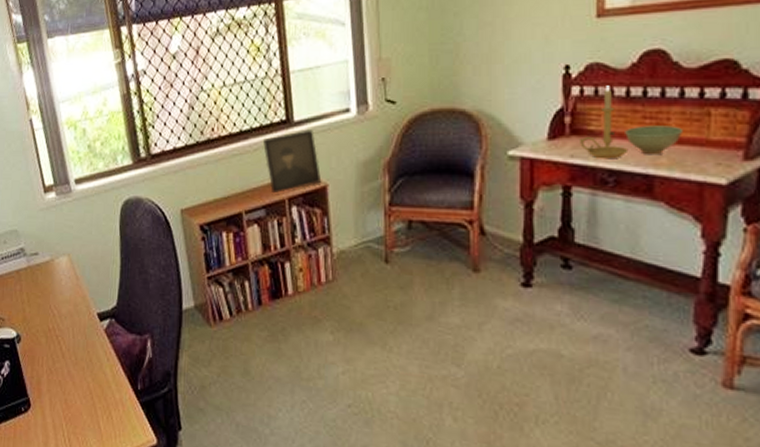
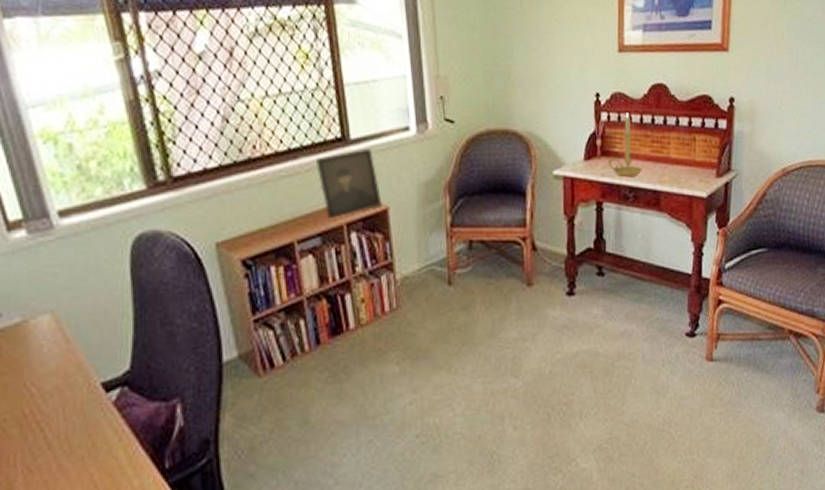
bowl: present [625,125,684,154] -> none [640,148,679,173]

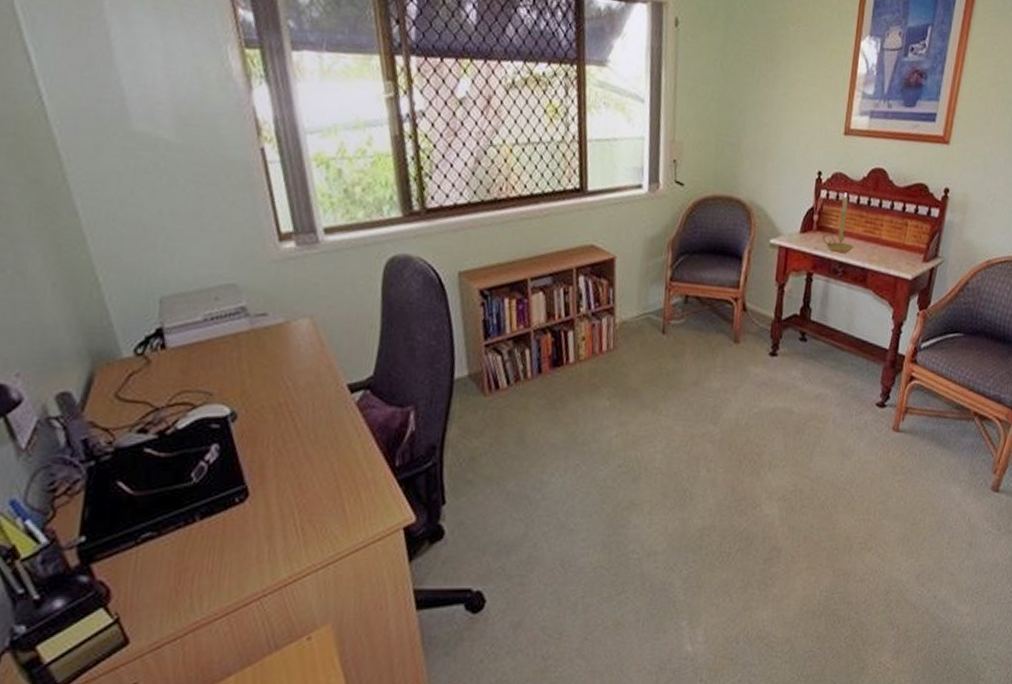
picture frame: present [315,148,383,220] -> none [554,200,611,262]

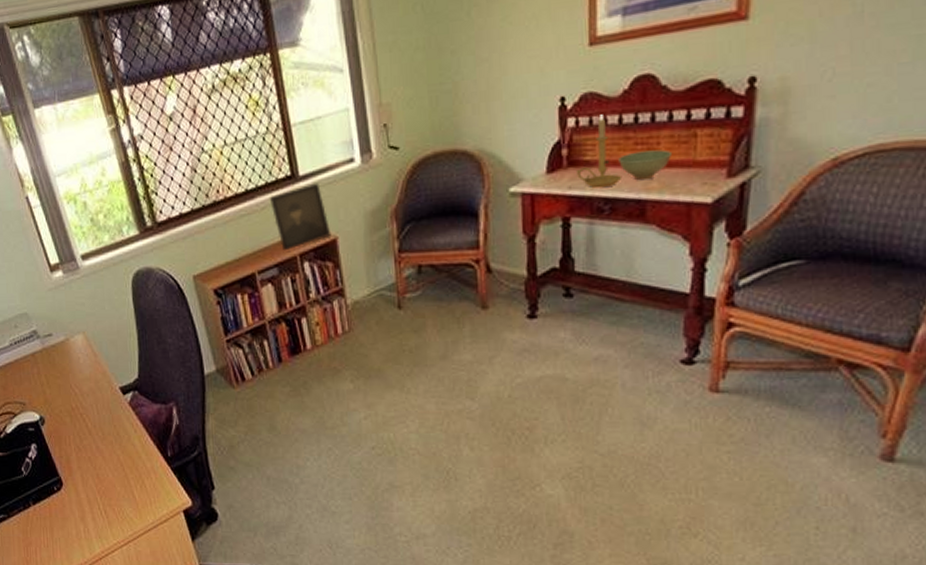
picture frame: none [554,200,611,262] -> present [269,183,331,251]
bowl: none [853,228,891,252] -> present [618,149,673,180]

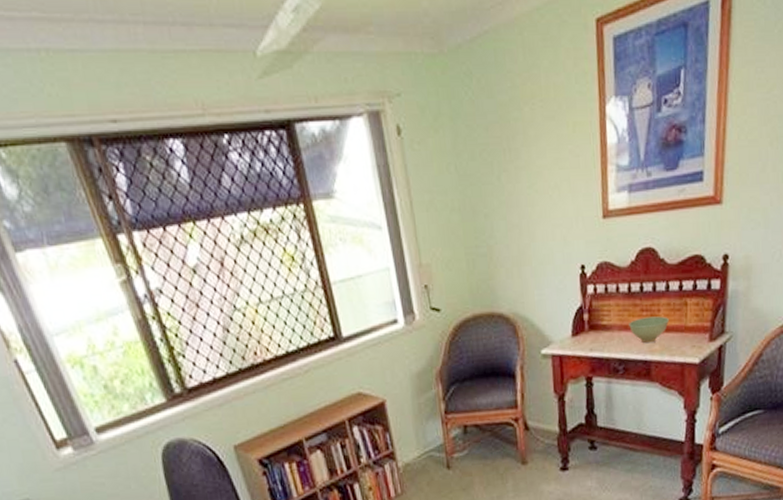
picture frame: present [269,183,331,251] -> none [312,344,379,416]
candle holder: present [575,114,621,189] -> none [595,283,631,351]

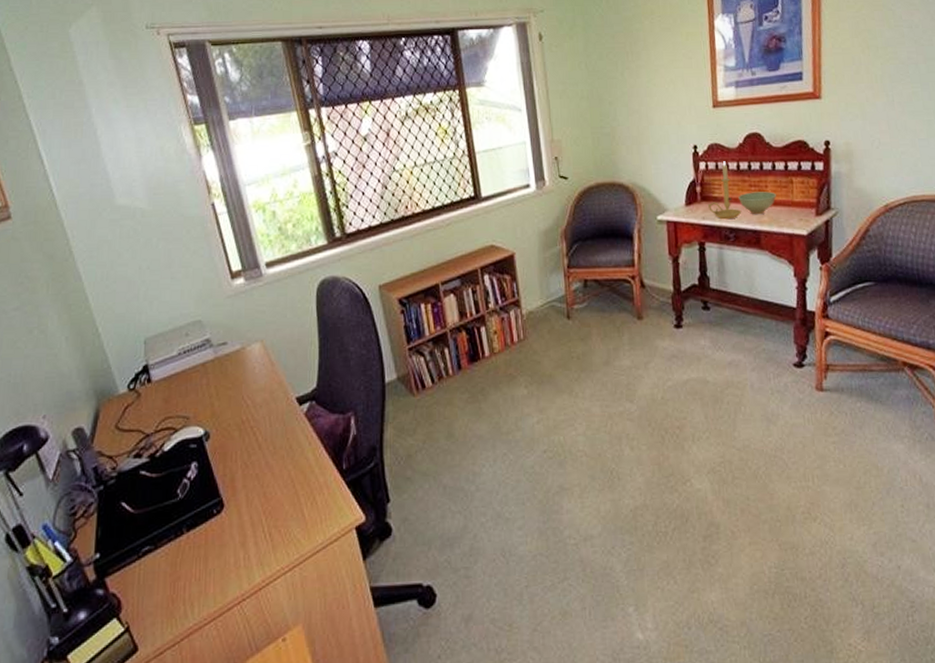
candle holder: none [595,283,631,351] -> present [707,161,741,220]

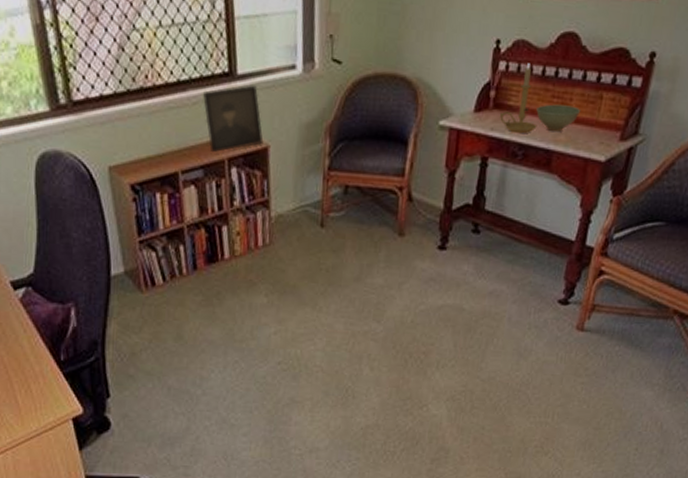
picture frame: none [454,204,509,264] -> present [202,84,264,153]

